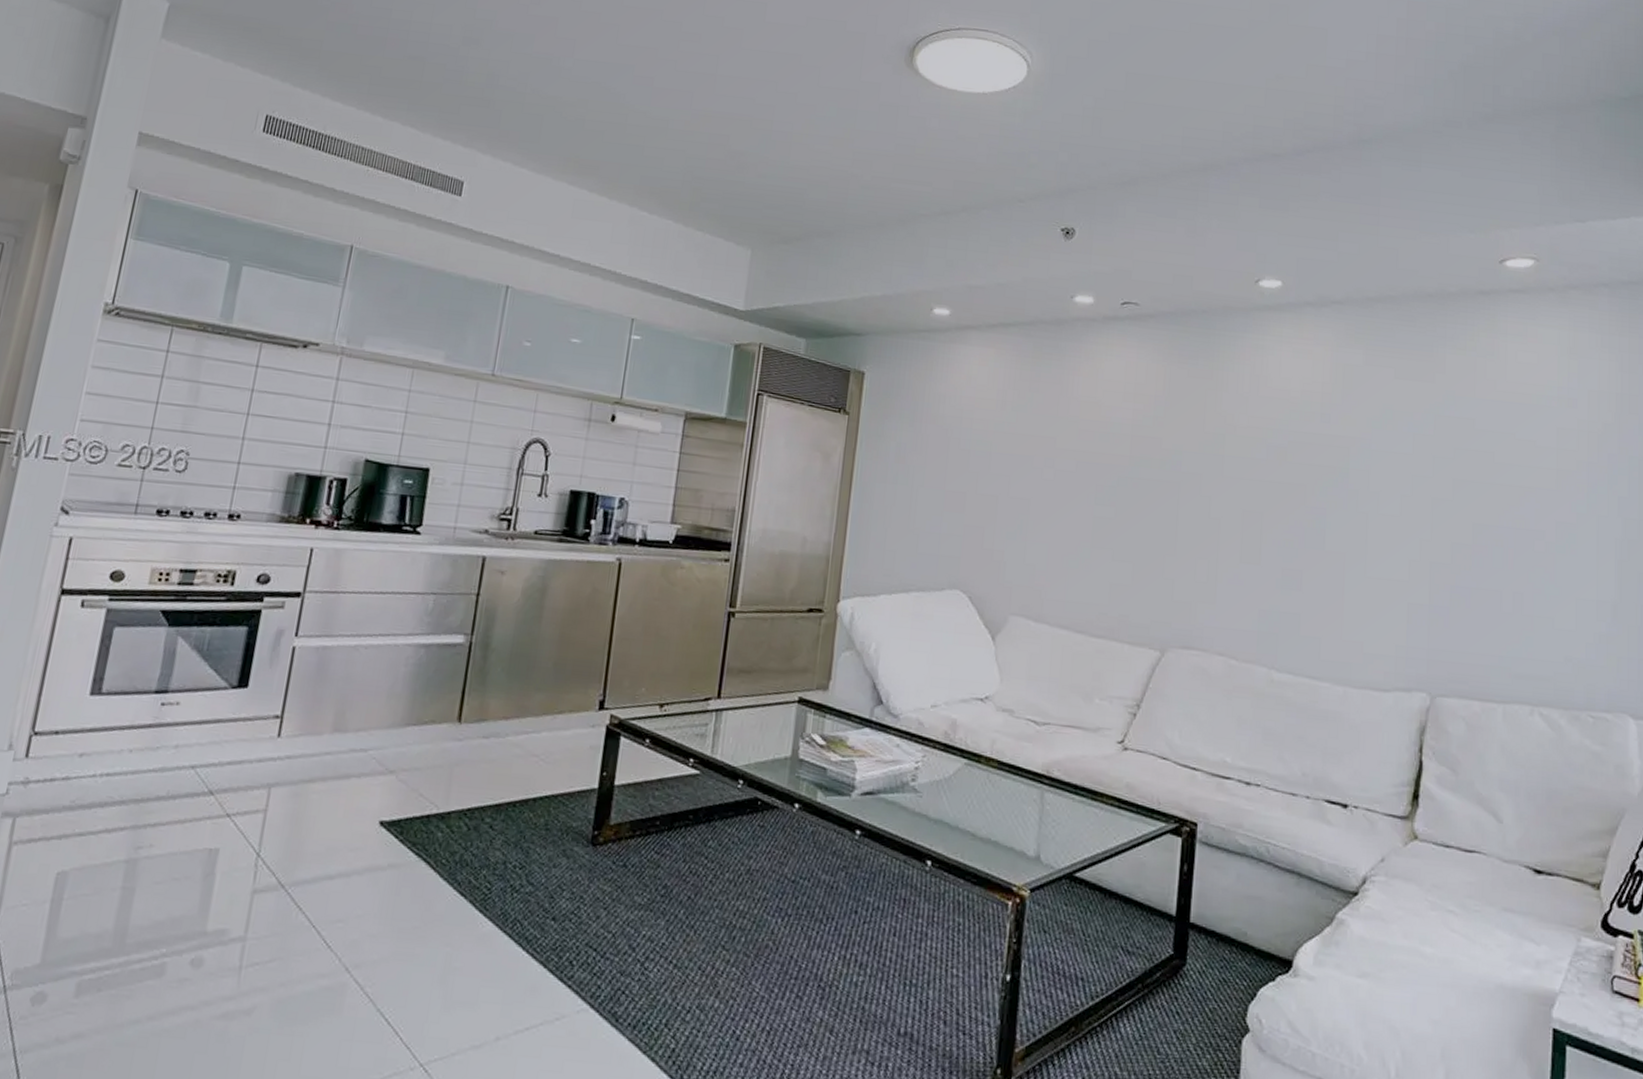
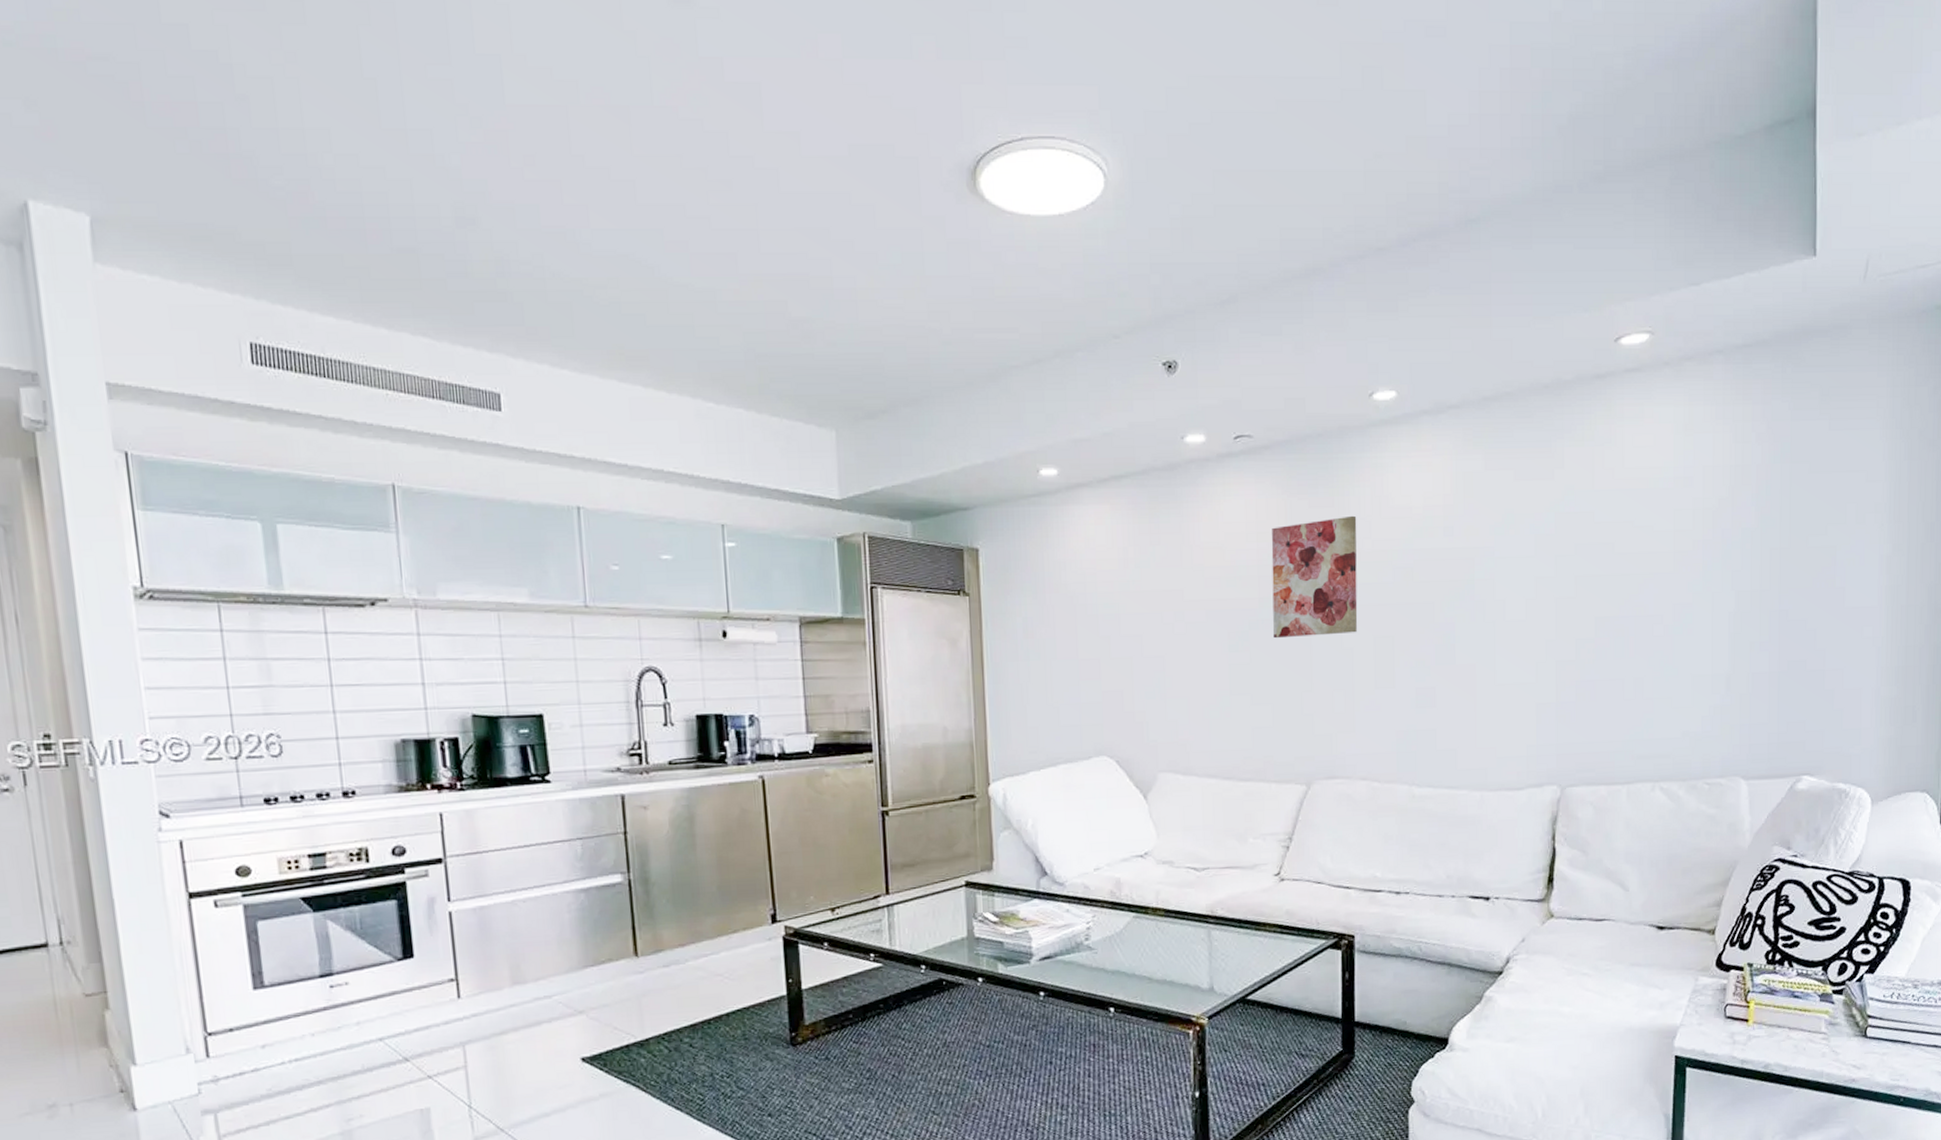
wall art: none [1141,390,1234,504] -> present [1271,515,1358,639]

